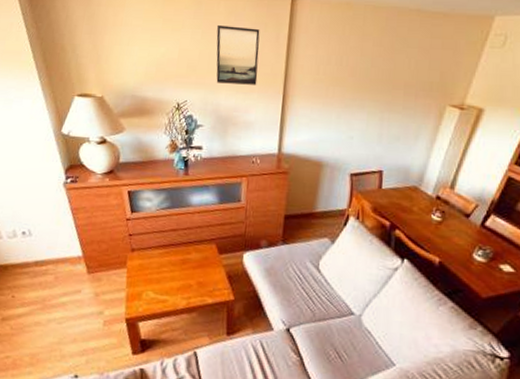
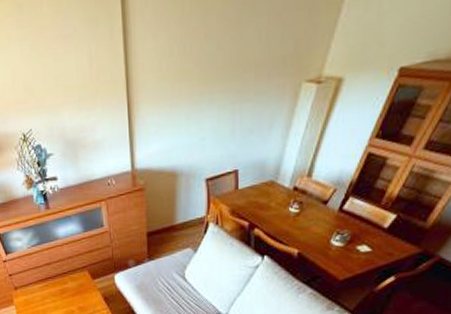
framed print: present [216,24,260,85] -> none [44,26,99,103]

